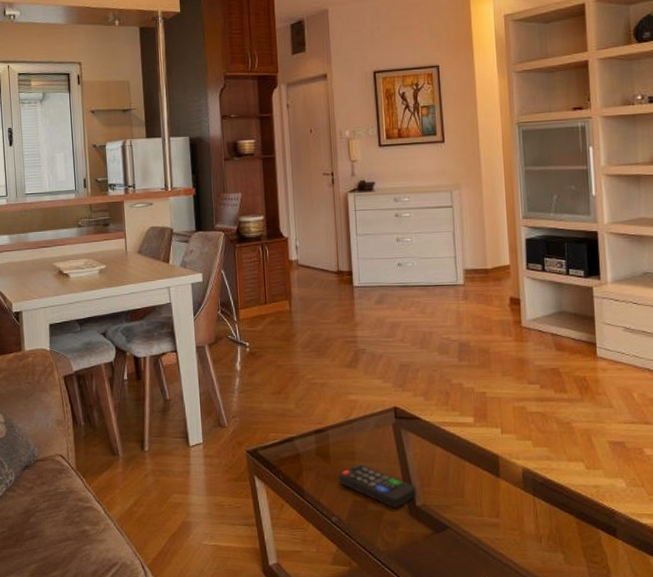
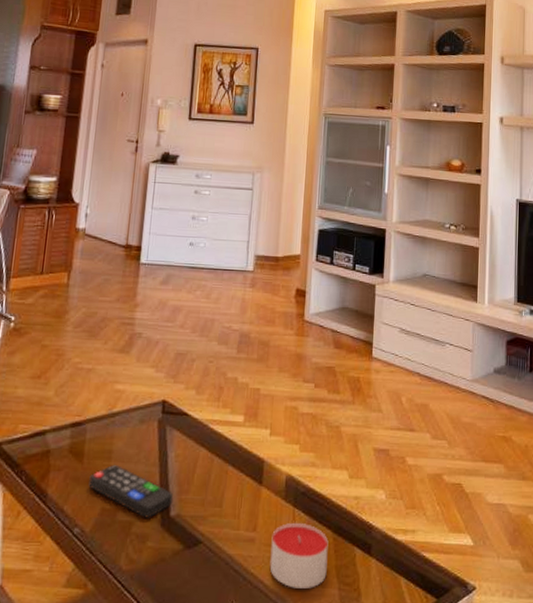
candle: none [515,510,574,566] -> present [270,523,329,588]

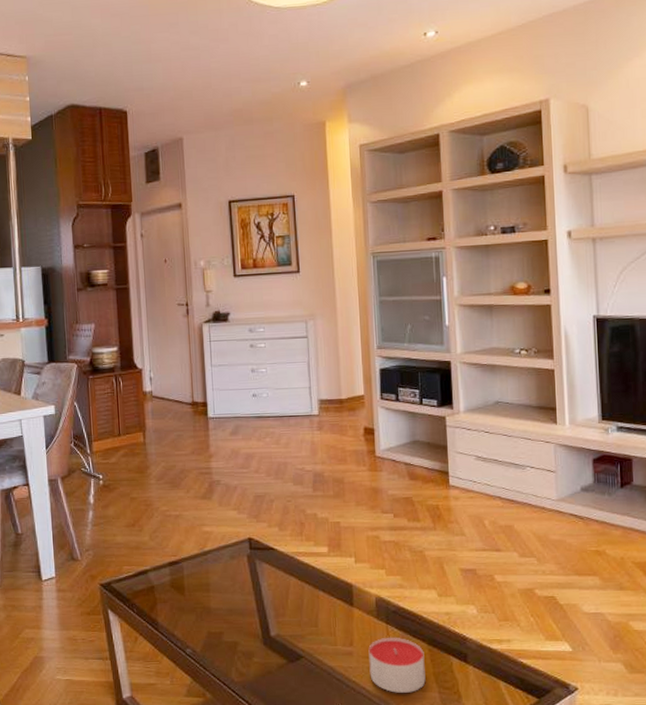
remote control: present [88,464,173,518] -> none [193,595,271,639]

